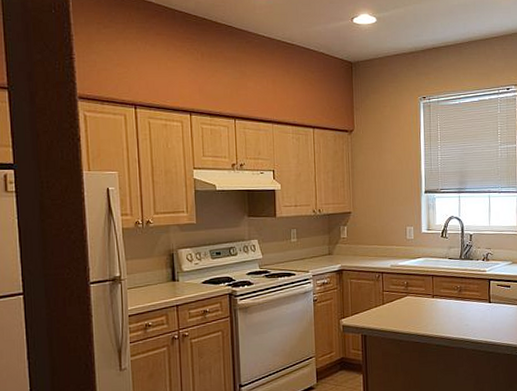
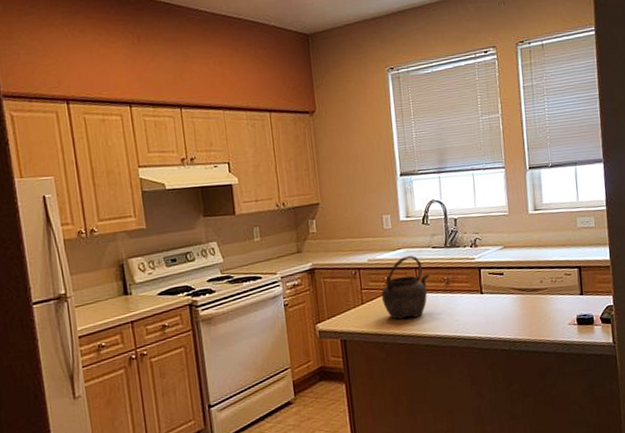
kettle: none [400,263,445,320] -> present [381,255,430,320]

